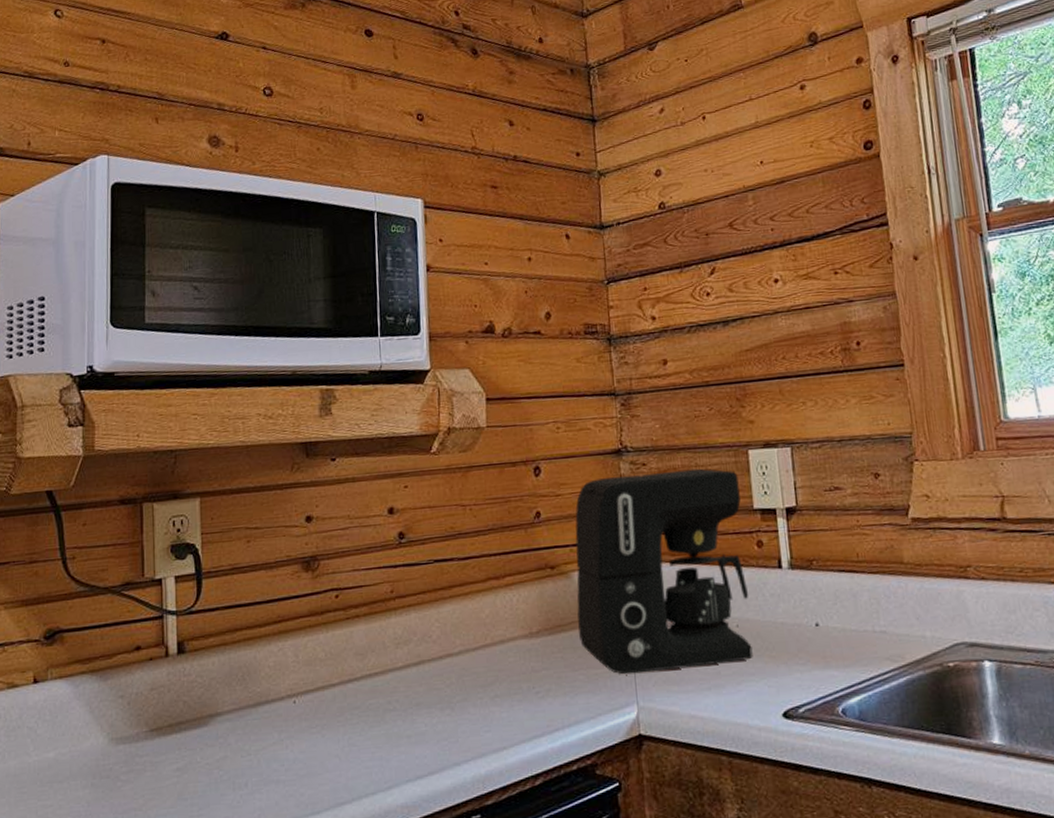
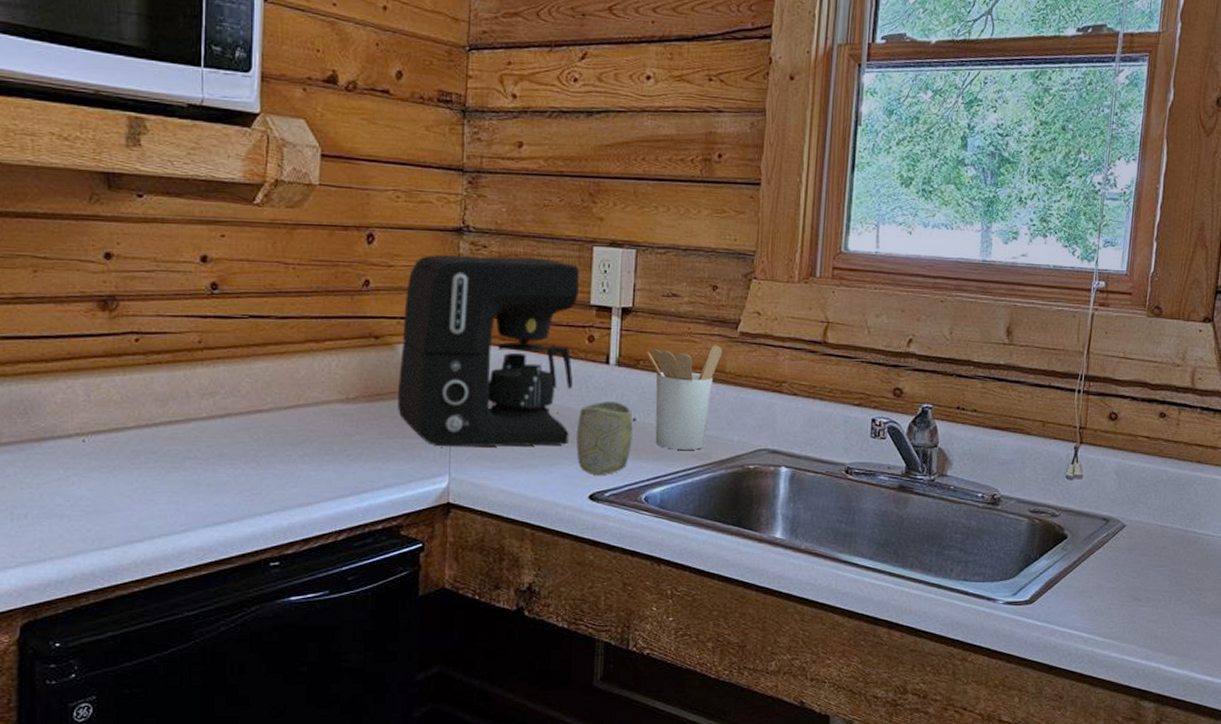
cup: none [759,607,819,690] -> present [576,400,633,475]
utensil holder: none [818,534,897,654] -> present [647,344,722,450]

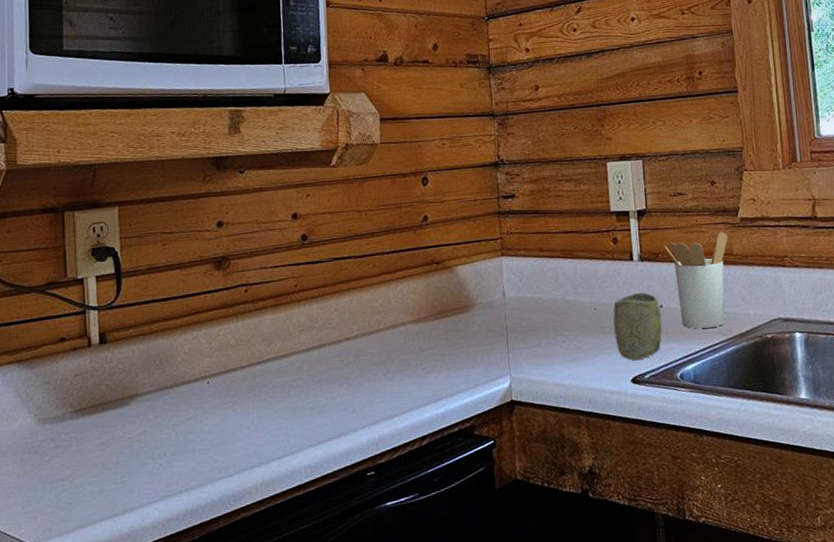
coffee maker: present [398,255,579,447] -> none [458,178,608,352]

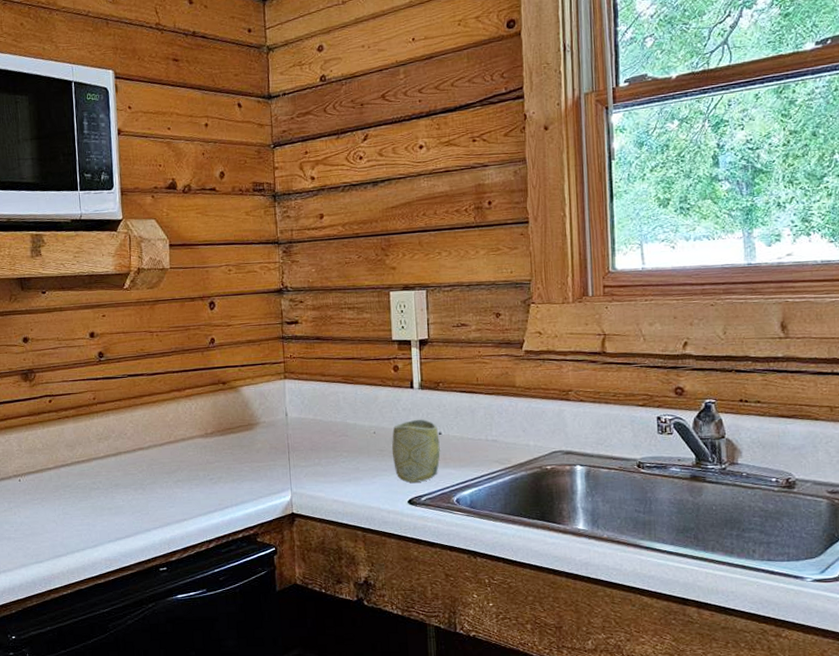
utensil holder: present [663,231,728,329] -> none [445,363,511,457]

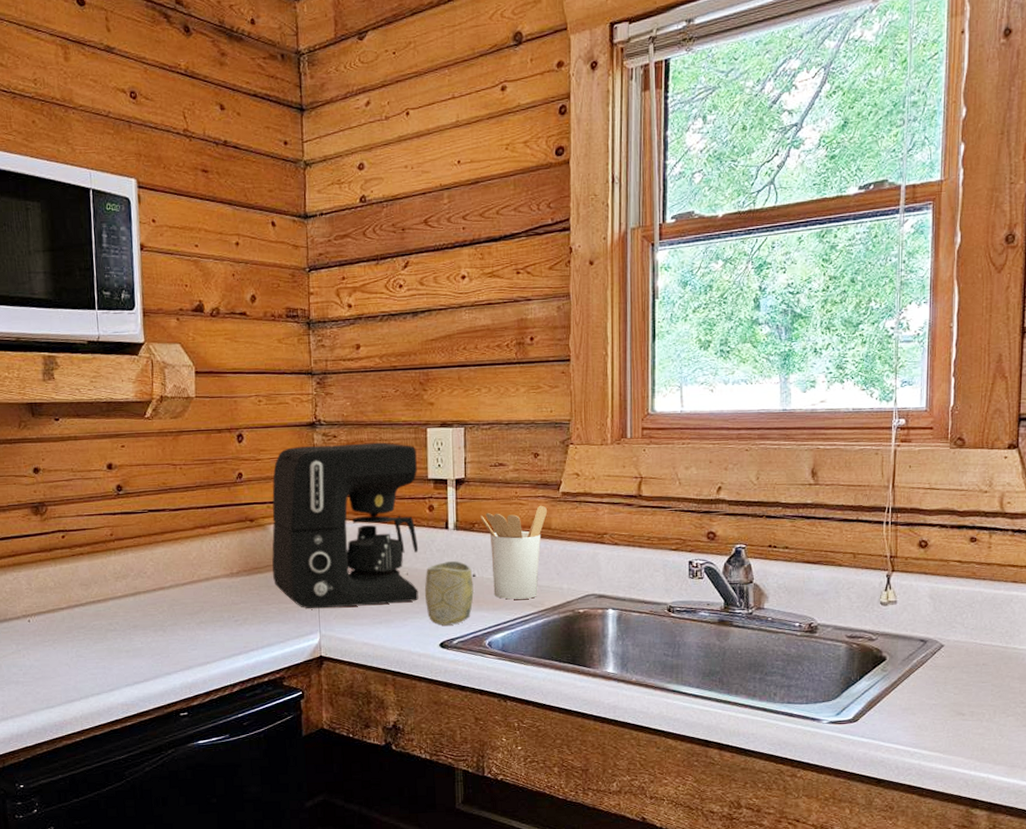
coffee maker: none [243,306,386,468] -> present [272,442,419,609]
utensil holder: none [445,363,511,457] -> present [480,505,547,600]

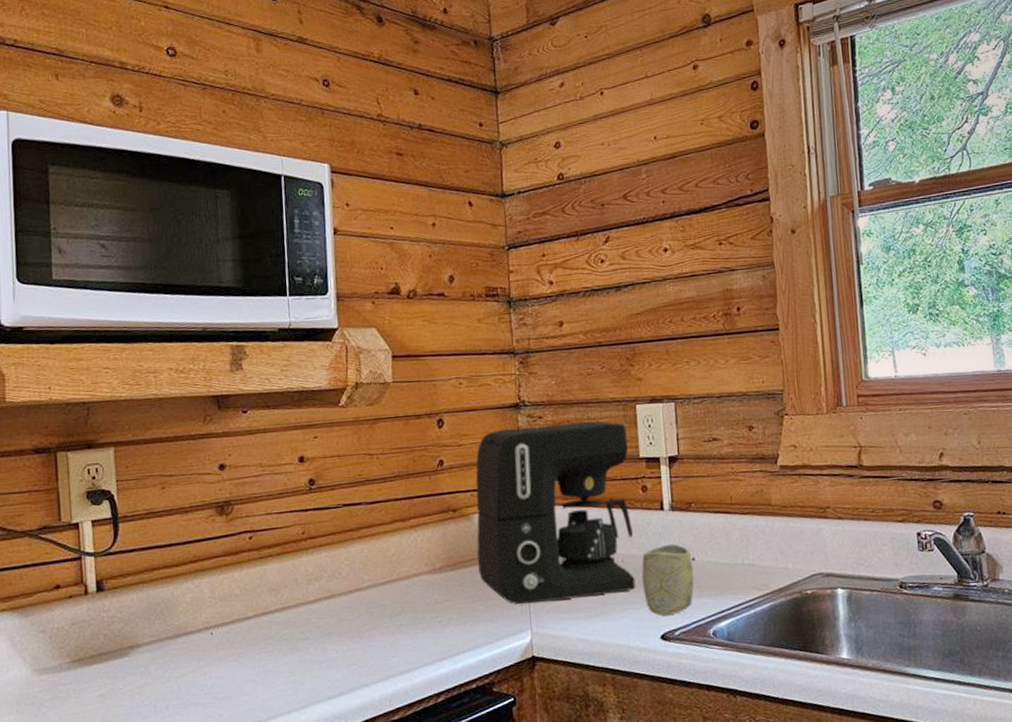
utensil holder: present [480,505,547,600] -> none [697,480,766,584]

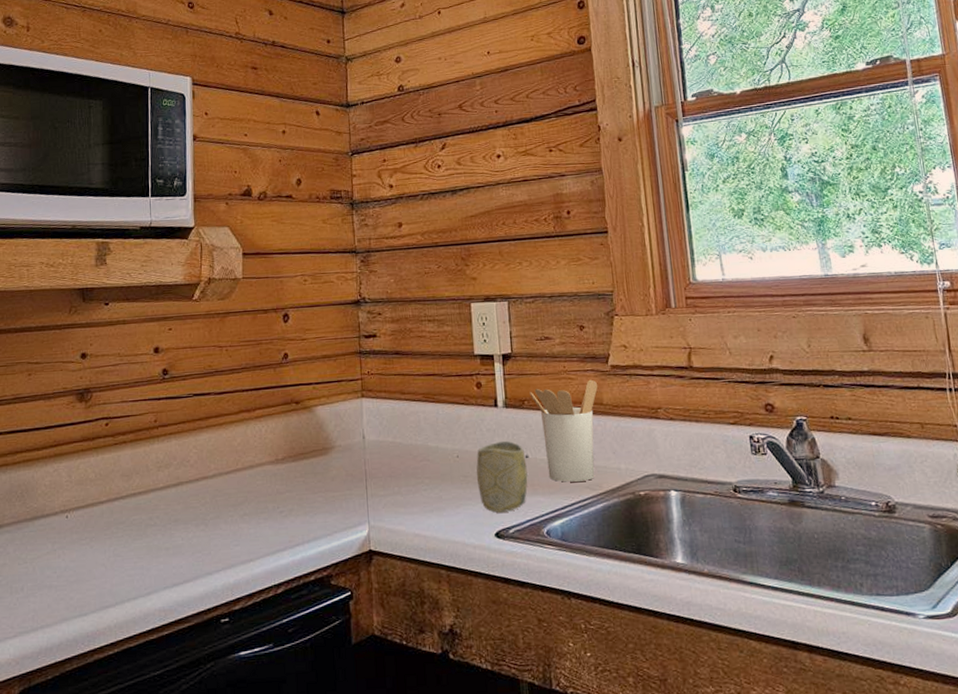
coffee maker: present [475,421,636,605] -> none [318,318,471,498]
utensil holder: none [697,480,766,584] -> present [530,379,598,482]

